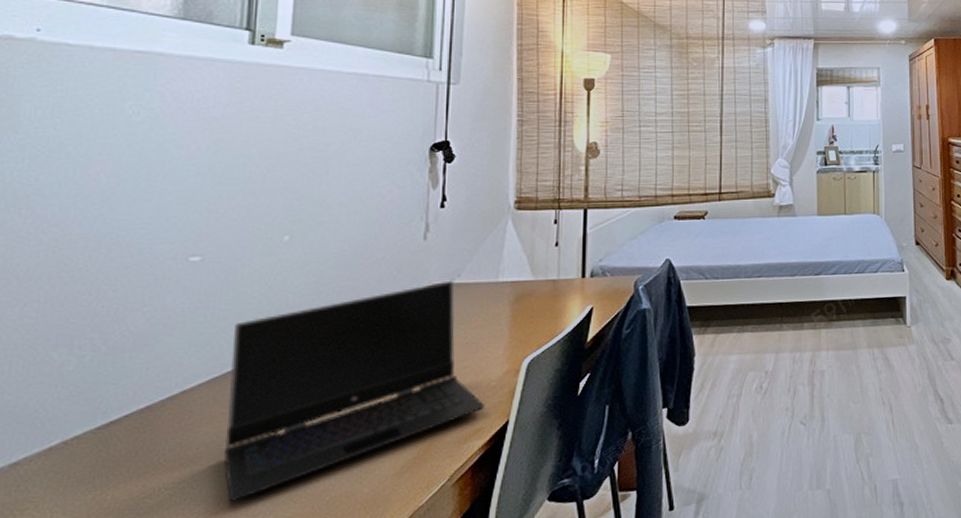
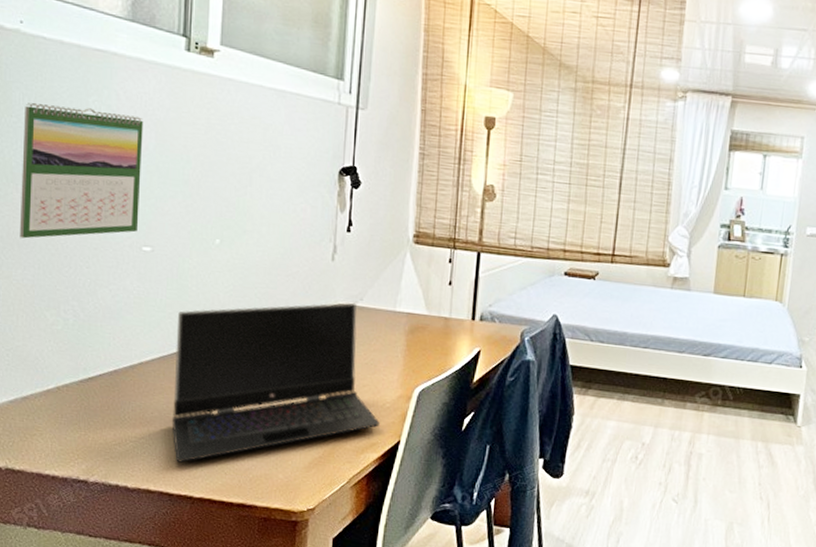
calendar: none [20,114,195,270] -> present [19,103,144,239]

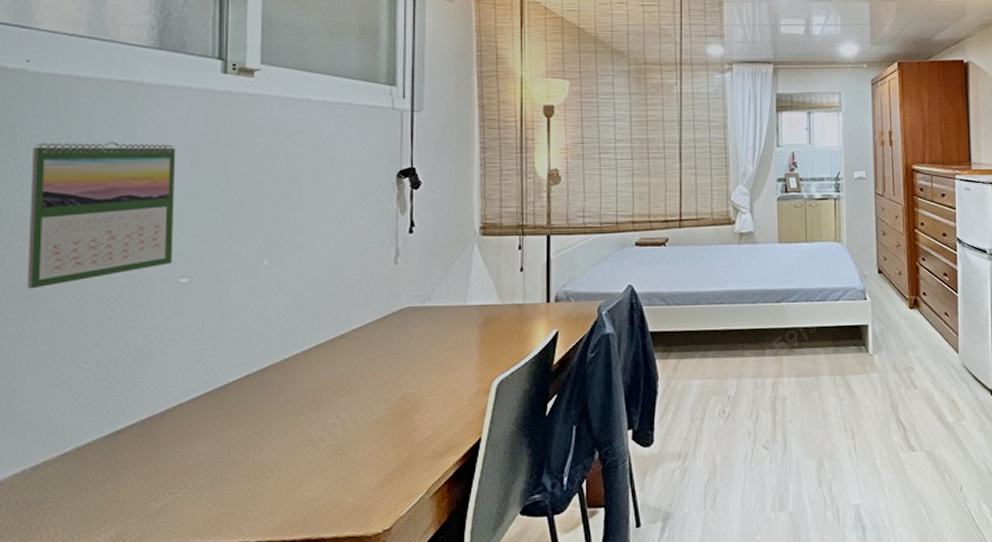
laptop computer: present [171,302,380,463] -> none [219,303,458,507]

